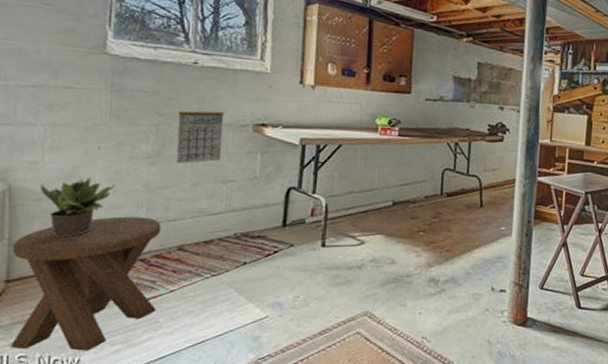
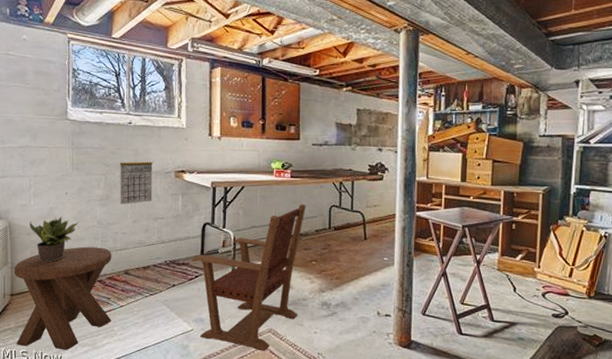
armchair: none [271,167,415,339] -> present [192,204,306,352]

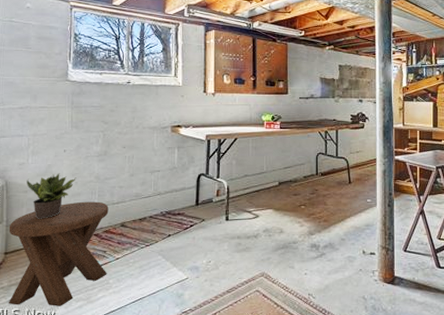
calendar: present [120,161,153,205] -> none [117,118,150,160]
armchair: present [192,204,306,352] -> none [188,153,295,296]

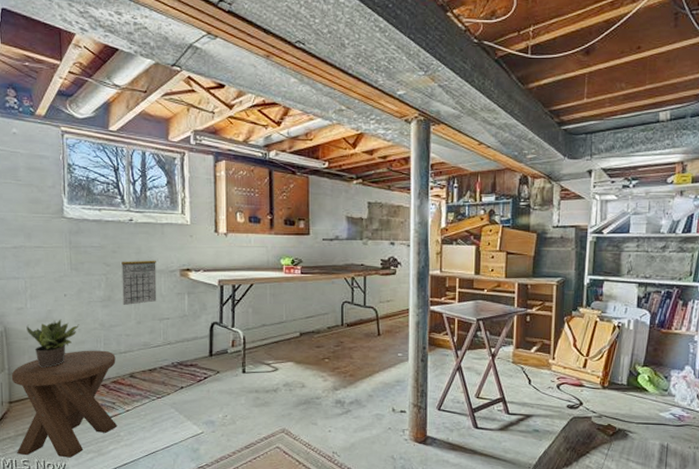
calendar: none [117,118,150,160] -> present [121,260,157,306]

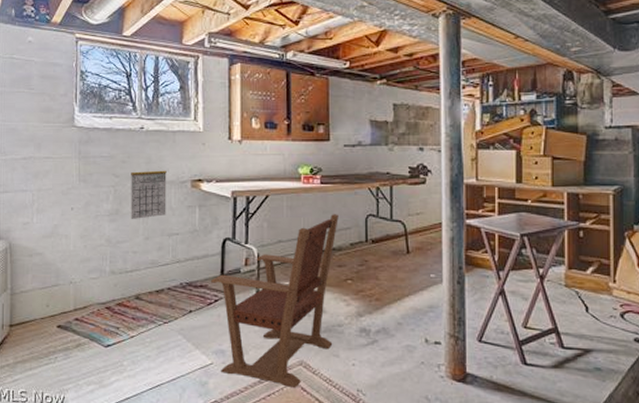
music stool: present [11,350,118,458] -> none [13,268,122,390]
potted plant: present [26,319,79,368] -> none [31,234,85,288]
armchair: none [201,301,317,452] -> present [211,214,339,389]

